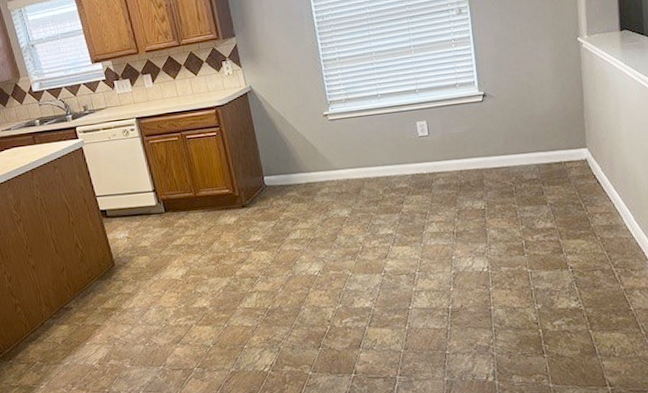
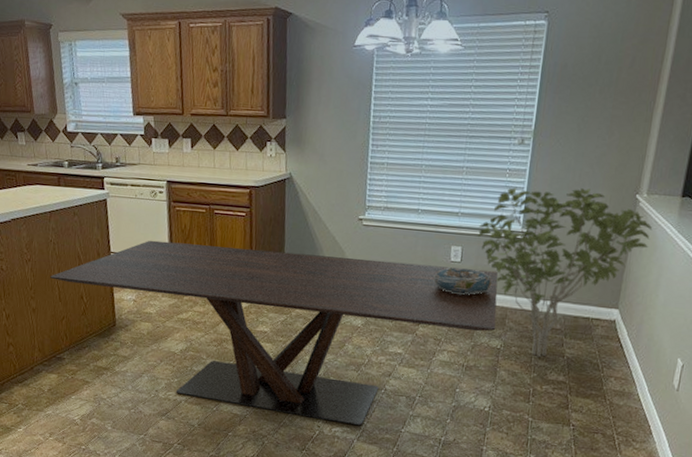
dining table: none [43,136,476,319] -> present [50,240,498,426]
decorative bowl: none [406,139,463,167] -> present [433,267,492,295]
shrub: none [438,42,601,210] -> present [477,188,653,358]

